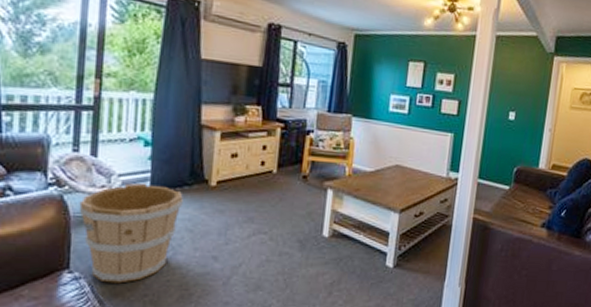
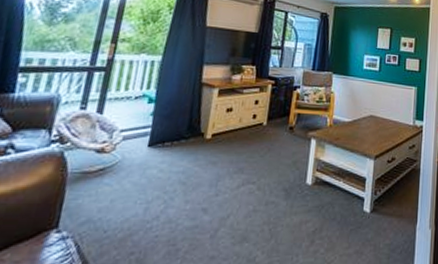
wooden bucket: present [79,182,183,284] -> none [77,137,180,242]

